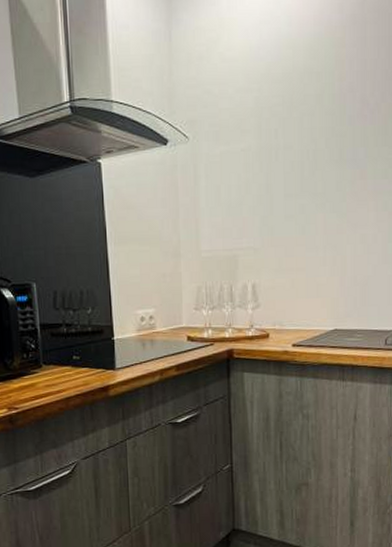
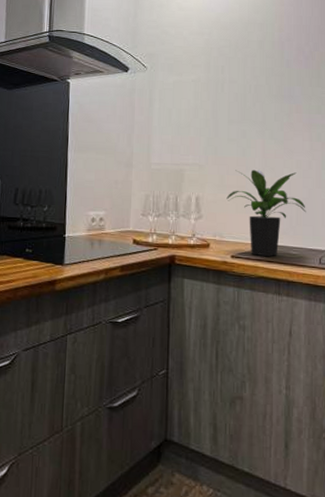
potted plant: none [285,248,371,343] -> present [226,169,306,257]

